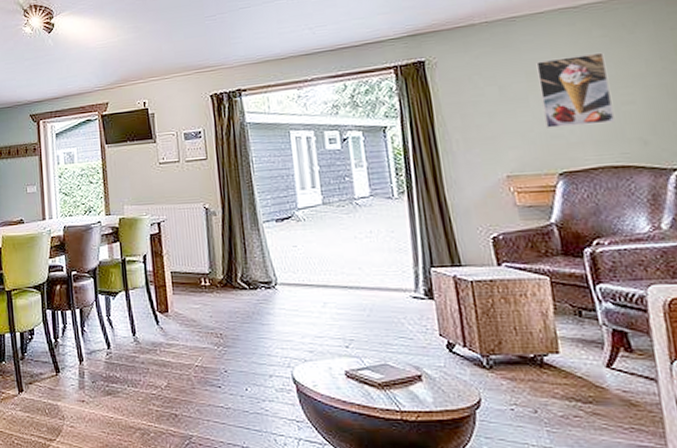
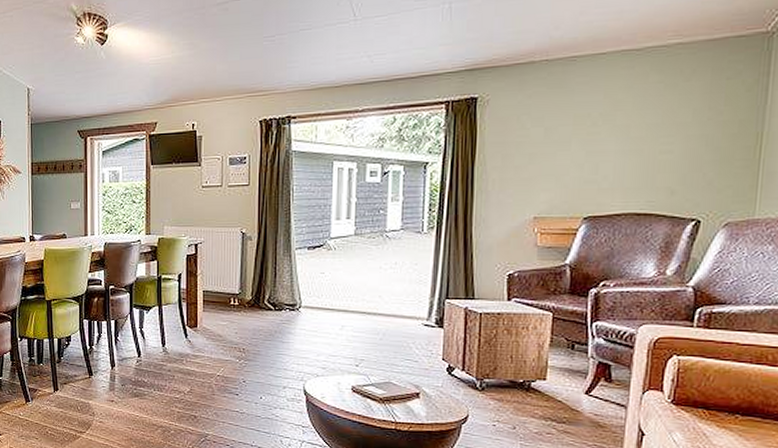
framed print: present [536,52,616,128] -> none [580,98,655,173]

